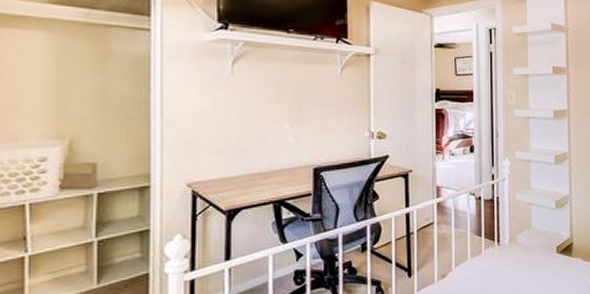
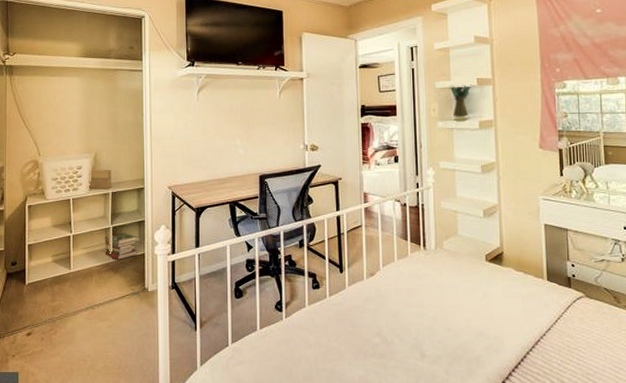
books: none [84,247,138,285] -> present [104,232,138,260]
vase: none [527,72,548,112] -> present [450,84,472,123]

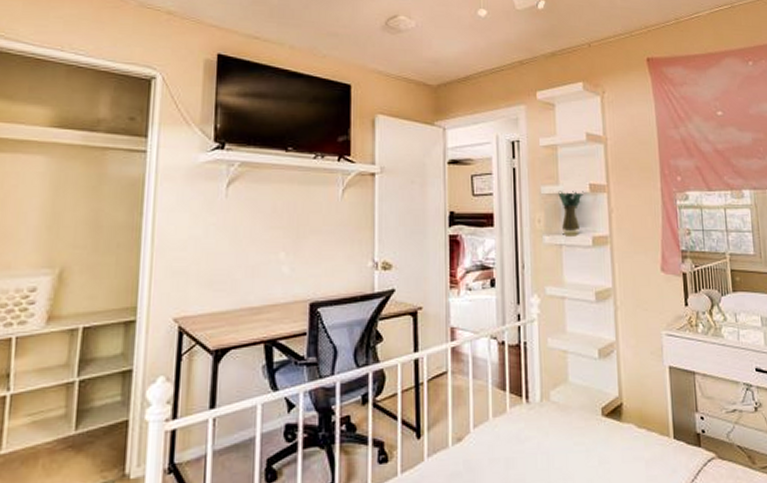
decorative box: present [89,170,112,190] -> none [46,294,86,323]
books: present [104,232,138,260] -> none [62,389,117,431]

